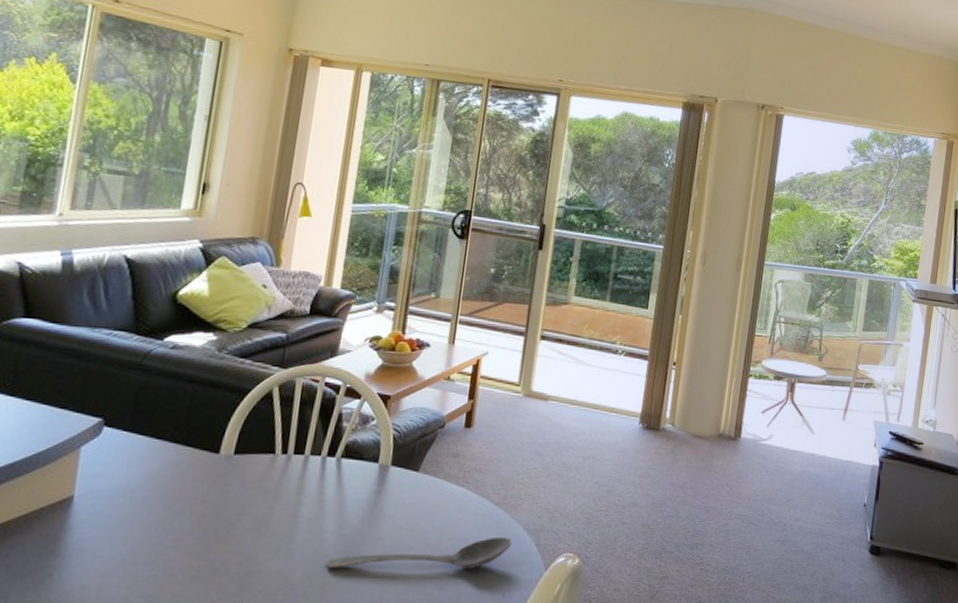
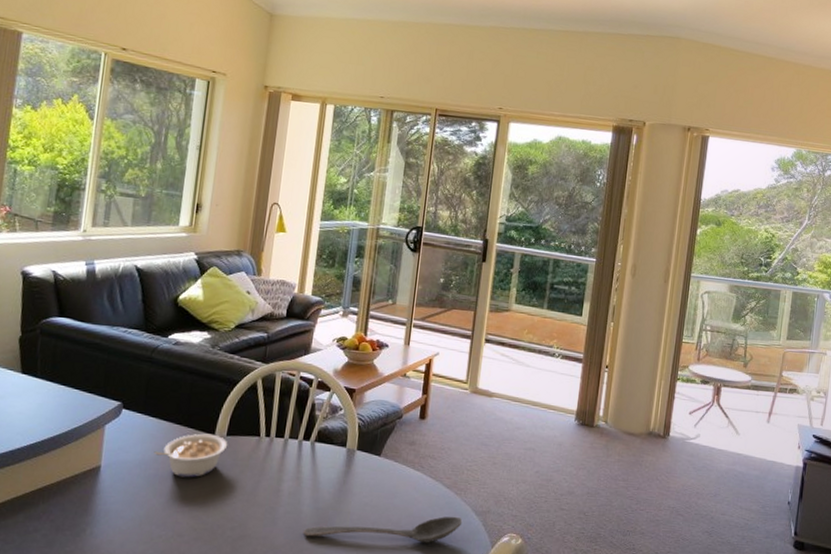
legume: none [142,452,236,506] -> present [154,433,228,478]

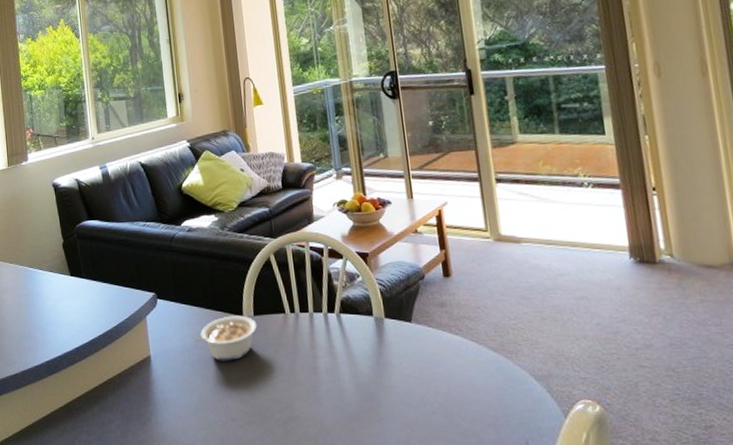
stirrer: present [303,516,463,543] -> none [350,383,523,416]

